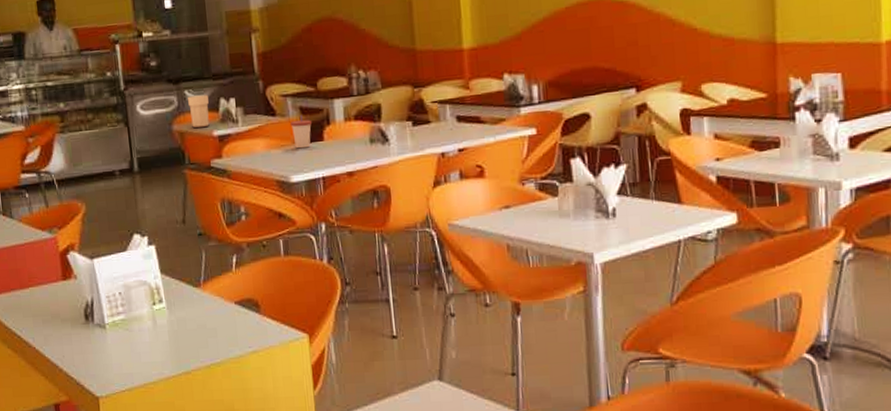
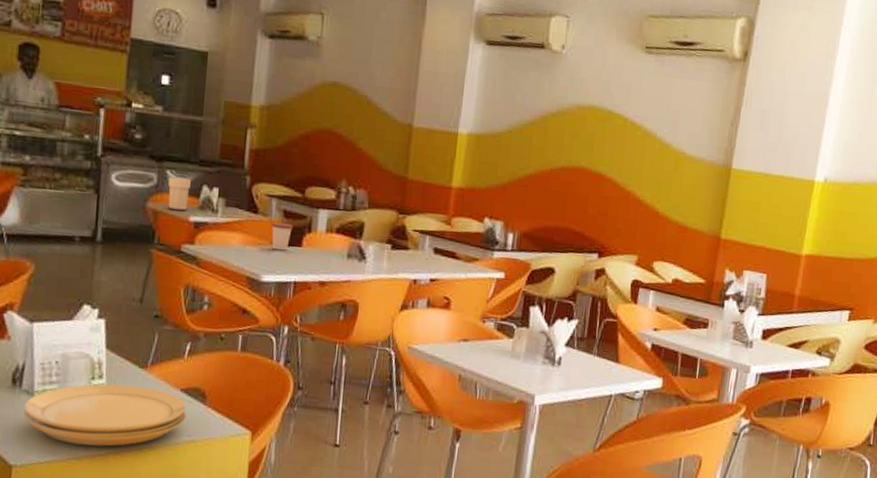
plate: none [99,305,245,370] -> present [24,384,186,447]

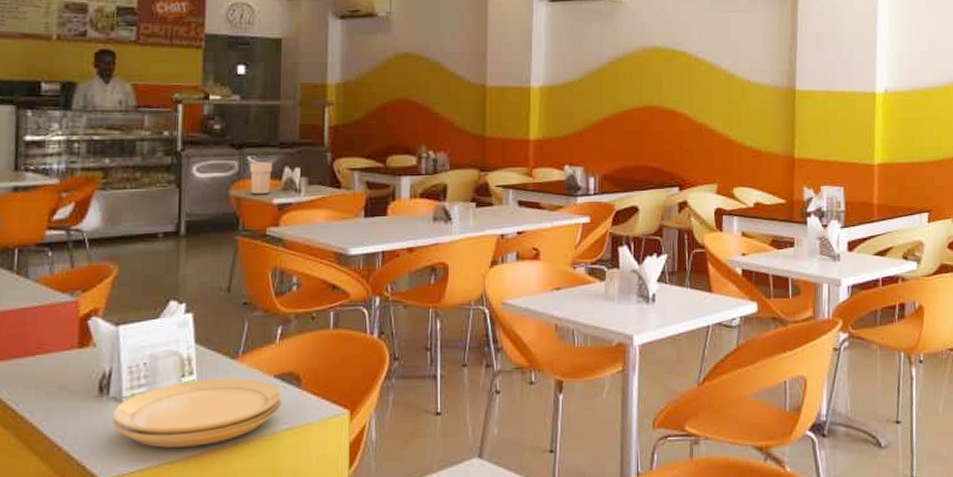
cup: present [271,218,294,251] -> none [355,189,378,222]

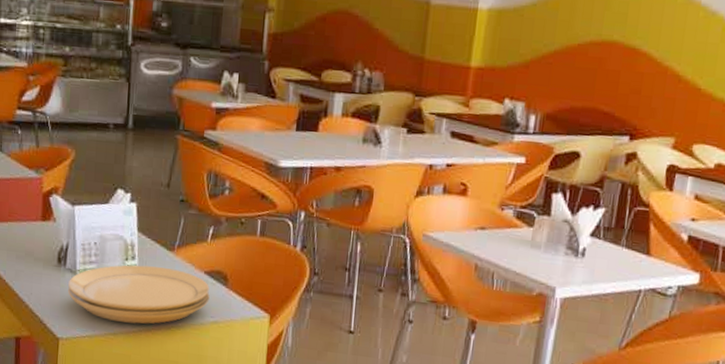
cup: present [250,162,272,195] -> none [192,63,213,98]

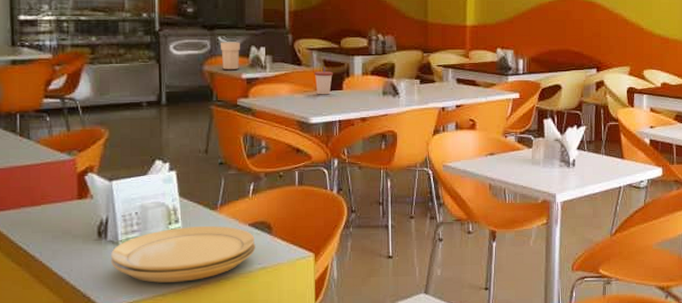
cup: none [192,63,213,98] -> present [221,42,240,71]
cup: none [288,102,310,136] -> present [314,67,334,95]

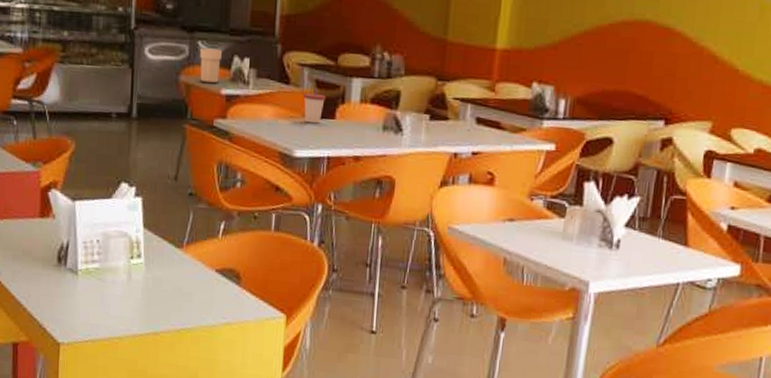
plate: present [111,226,256,283] -> none [69,263,222,327]

